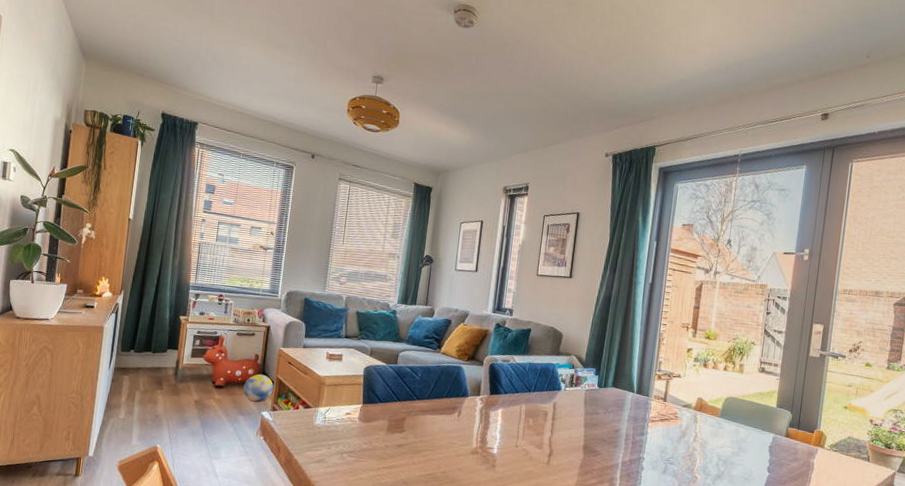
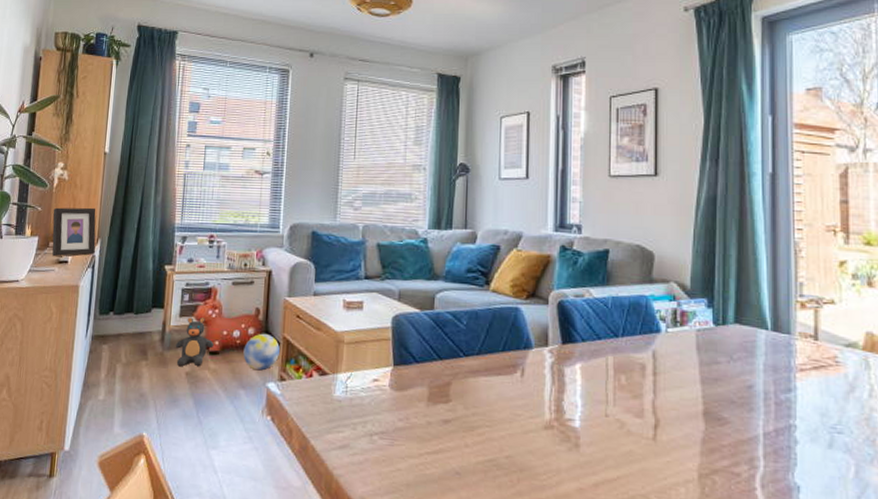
picture frame: none [79,261,120,303] -> present [52,207,96,257]
stuffed animal: none [186,358,219,397] -> present [175,317,214,367]

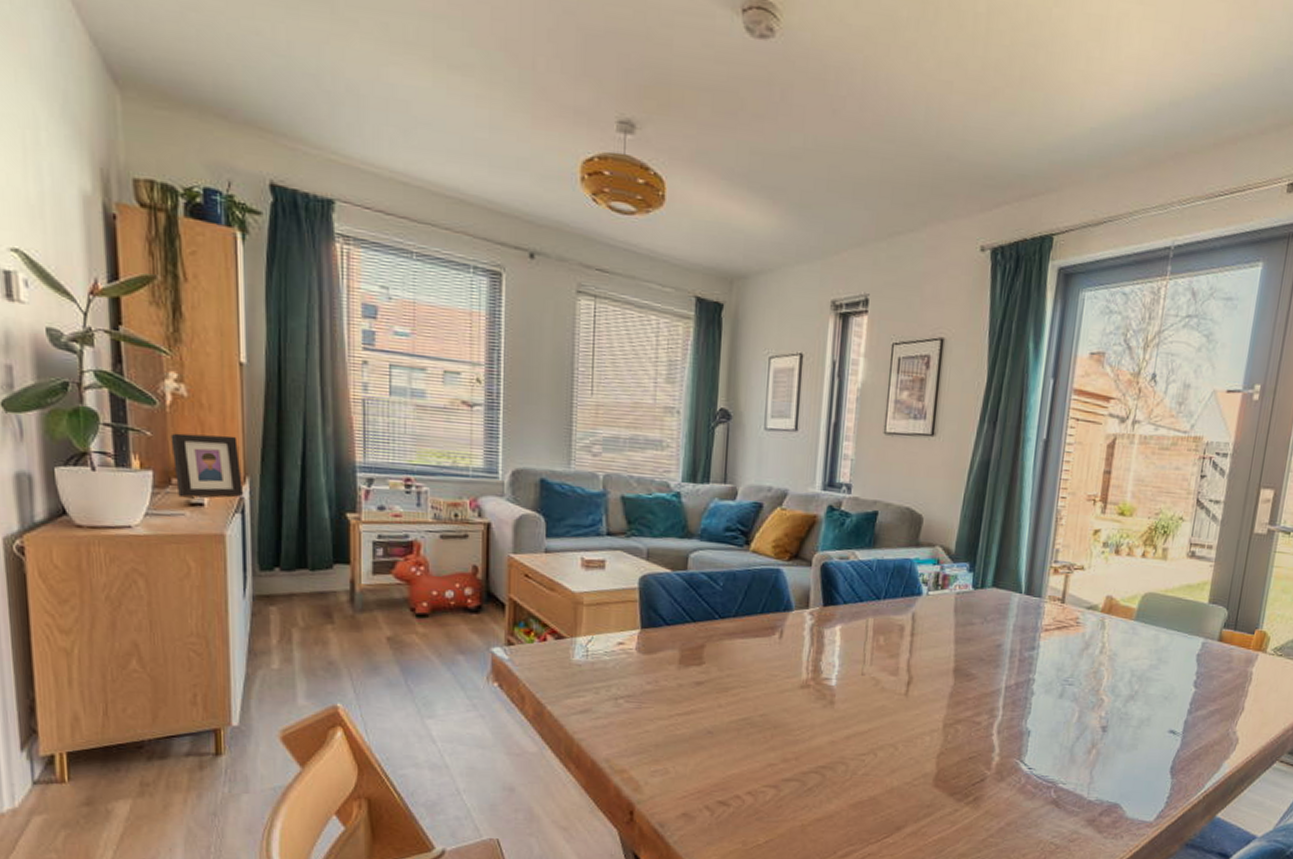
stuffed animal: present [175,317,214,367] -> none [370,574,421,631]
ball: present [243,333,280,371] -> none [460,593,505,635]

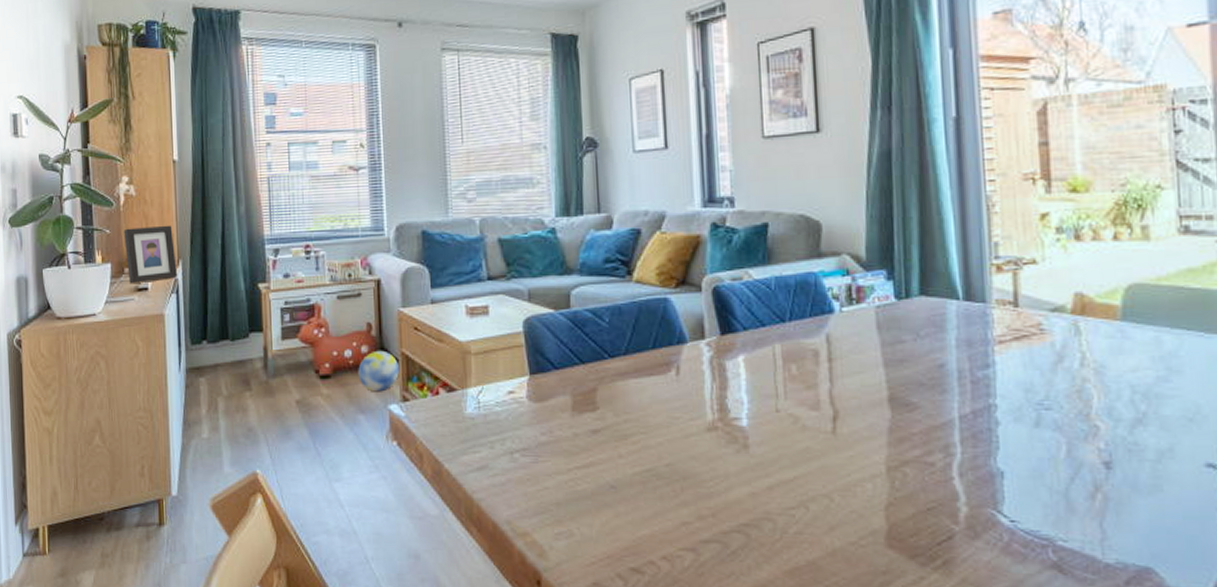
ball: none [460,593,505,635] -> present [358,350,399,392]

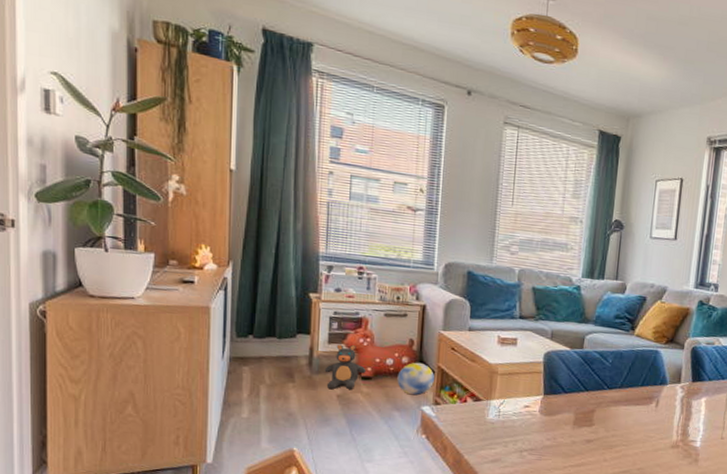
picture frame: present [124,225,177,284] -> none [170,223,227,277]
stuffed animal: none [280,339,324,395] -> present [324,344,366,390]

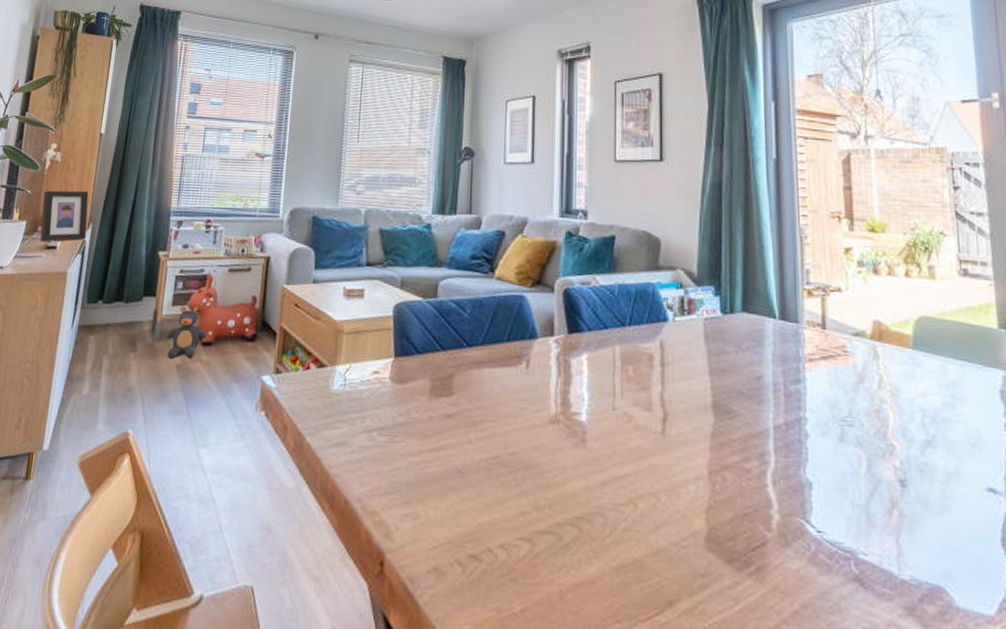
picture frame: none [170,223,227,277] -> present [40,190,89,242]
ball: present [397,362,434,396] -> none [237,322,276,363]

